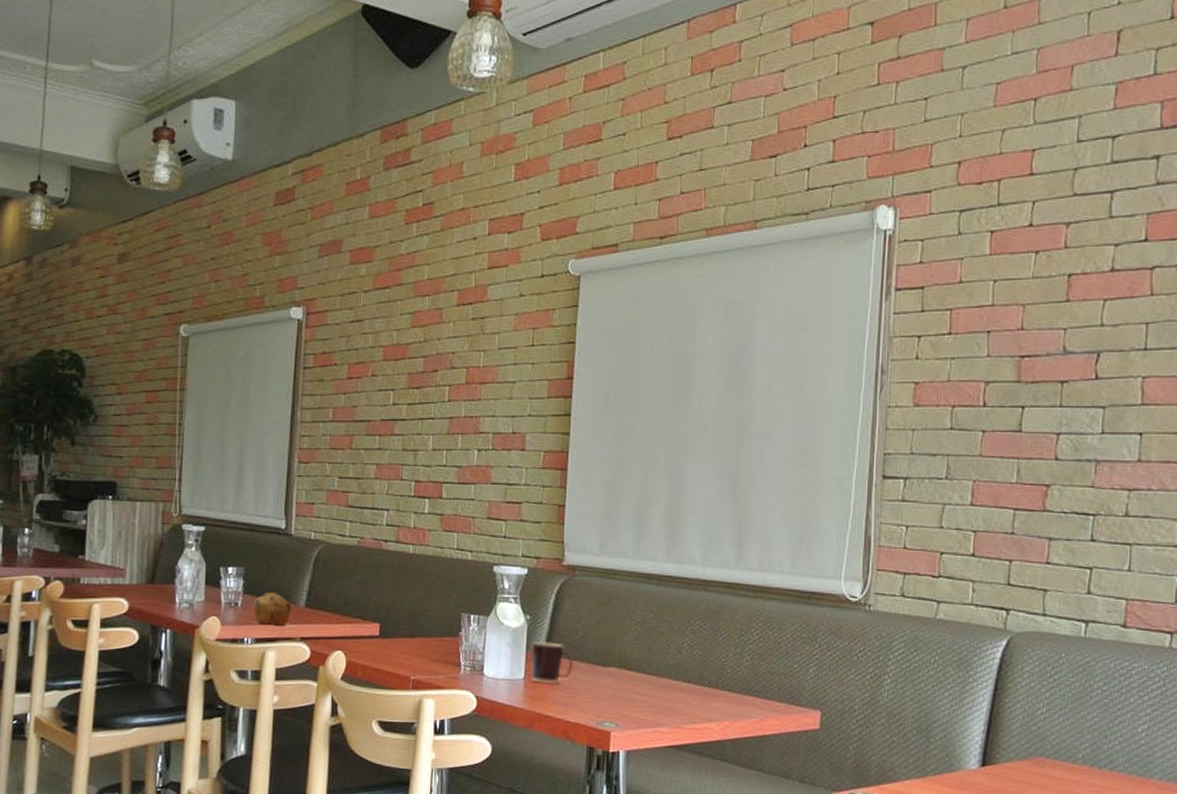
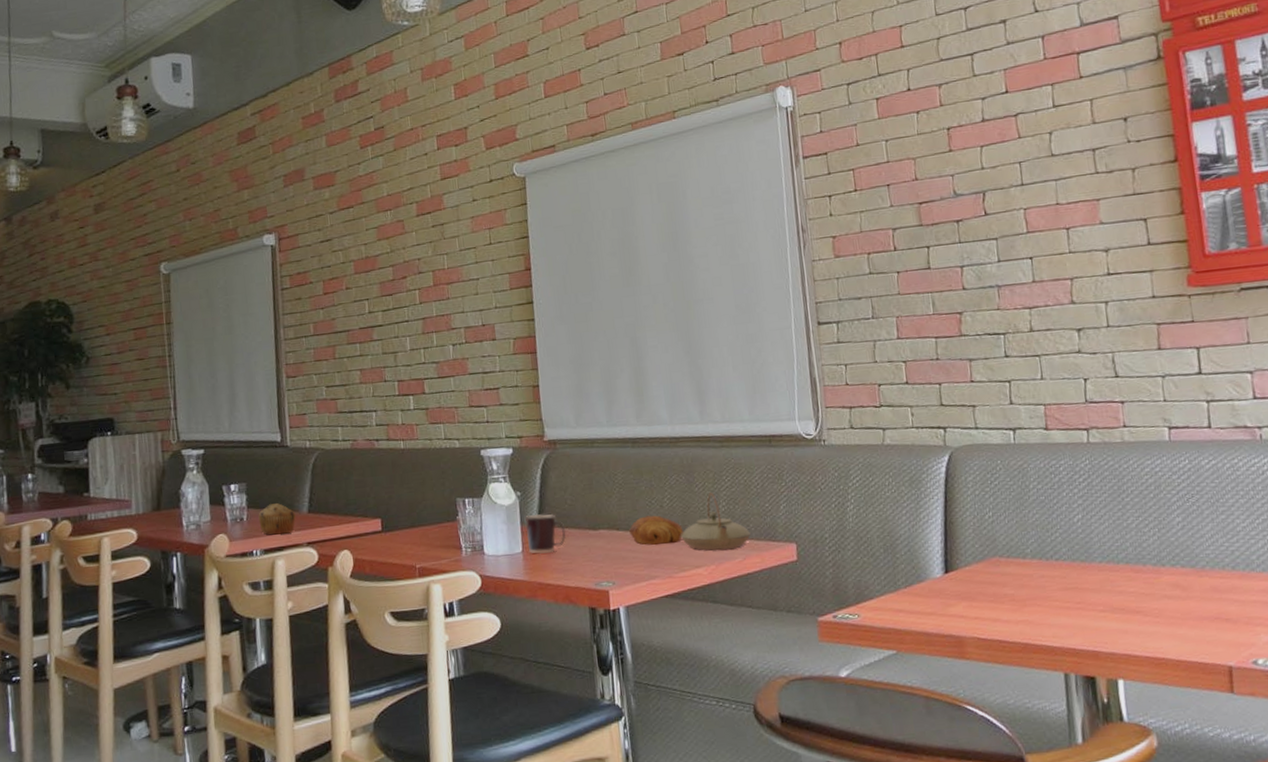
croissant: none [641,659,699,693] -> present [629,515,683,545]
teapot: none [695,644,773,708] -> present [680,492,751,551]

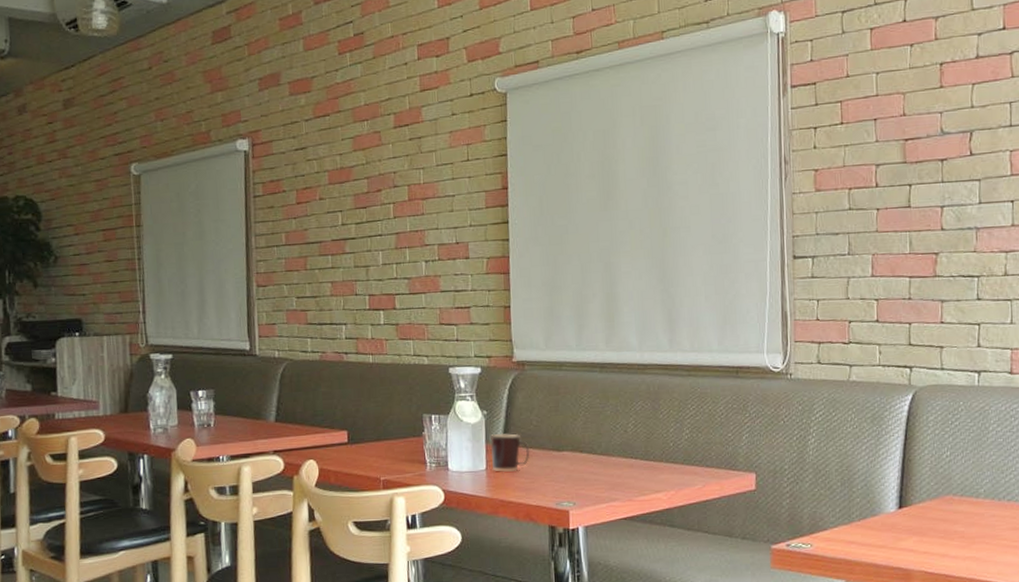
muffin: present [258,503,296,535] -> none [225,411,263,442]
croissant: present [629,515,683,545] -> none [592,439,646,469]
teapot: present [680,492,751,551] -> none [642,420,712,477]

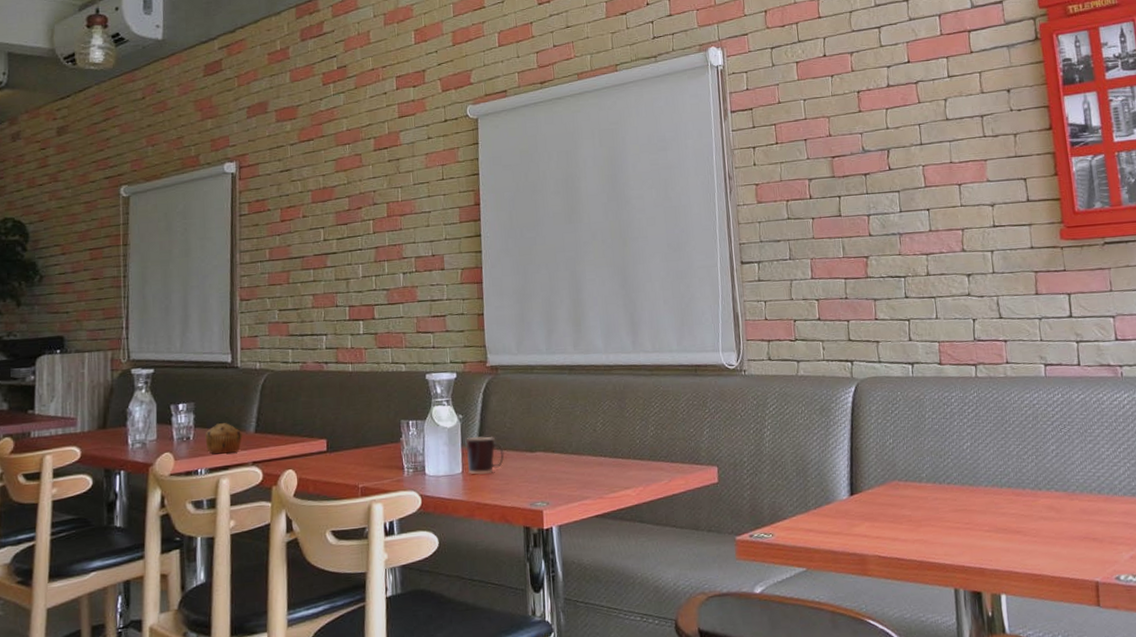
muffin: none [225,411,263,442] -> present [205,423,243,454]

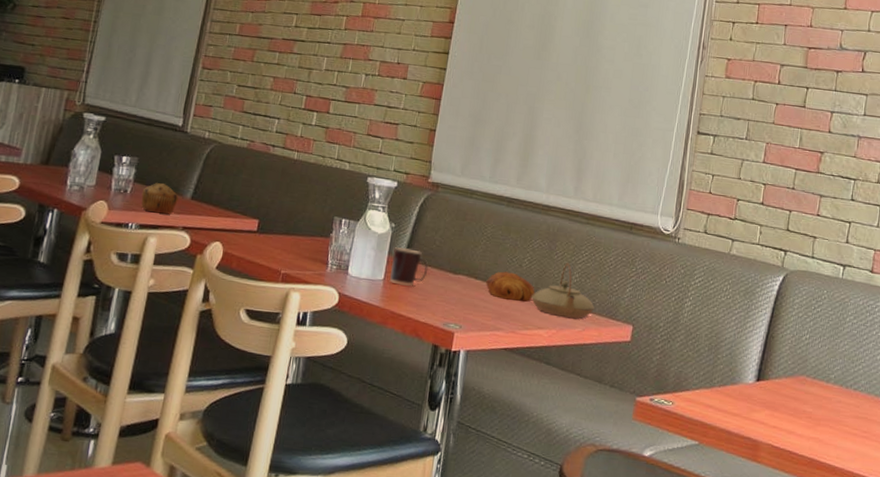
croissant: none [564,438,614,467] -> present [486,271,535,303]
teapot: none [611,418,676,473] -> present [531,263,595,319]

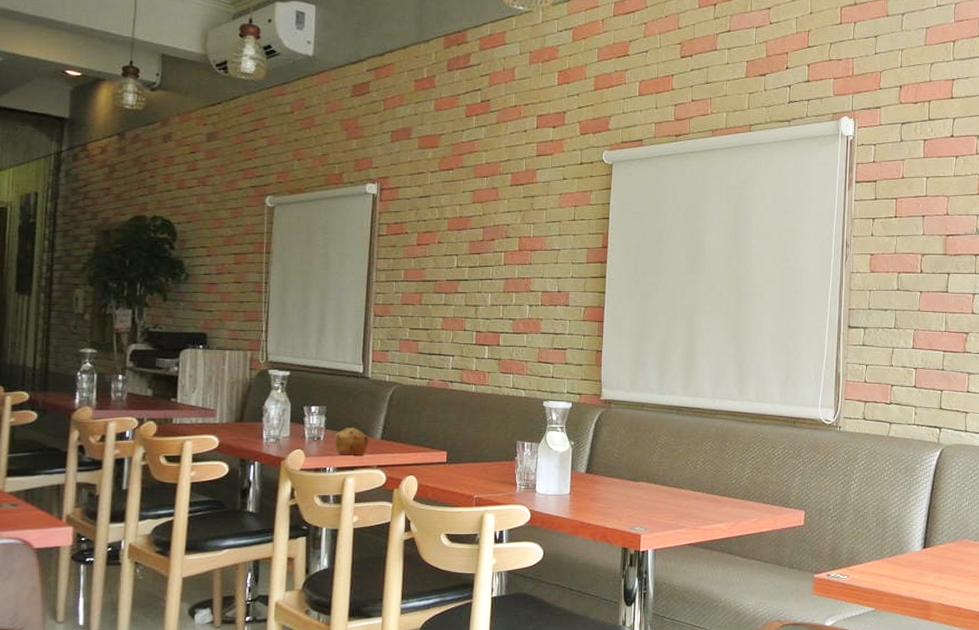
mug: present [390,247,429,286] -> none [575,462,610,498]
croissant: present [486,271,535,303] -> none [665,474,711,501]
teapot: present [531,263,595,319] -> none [708,460,768,511]

